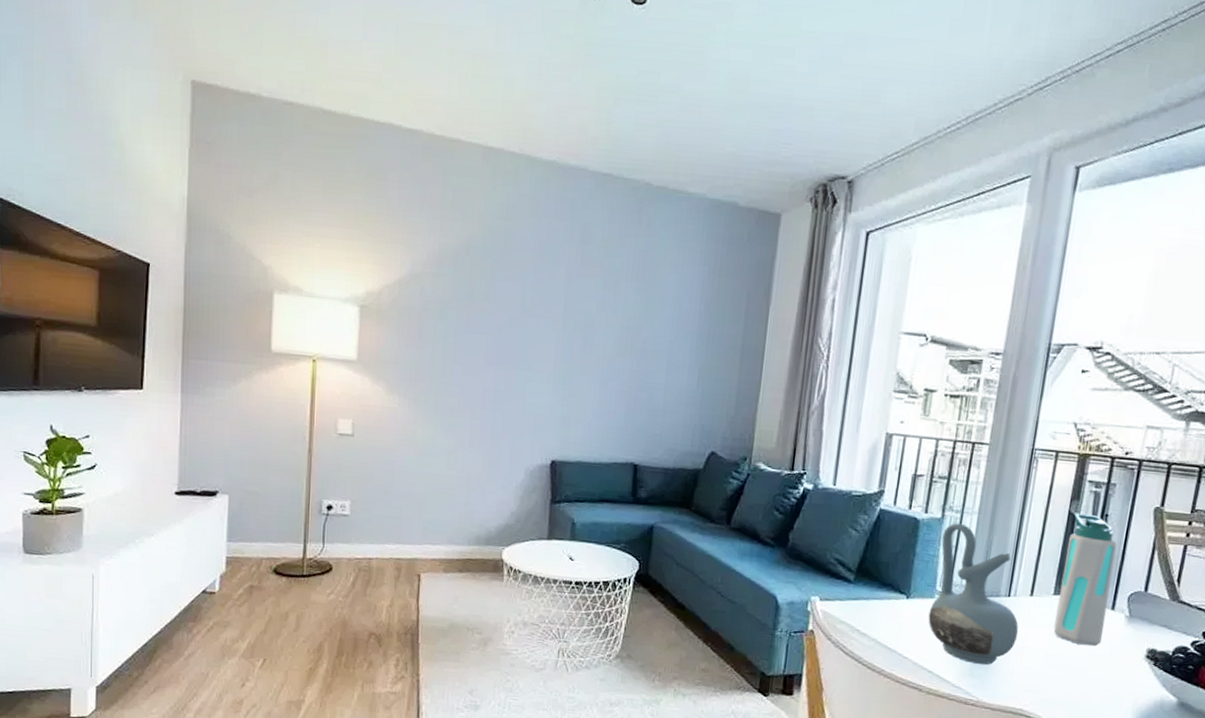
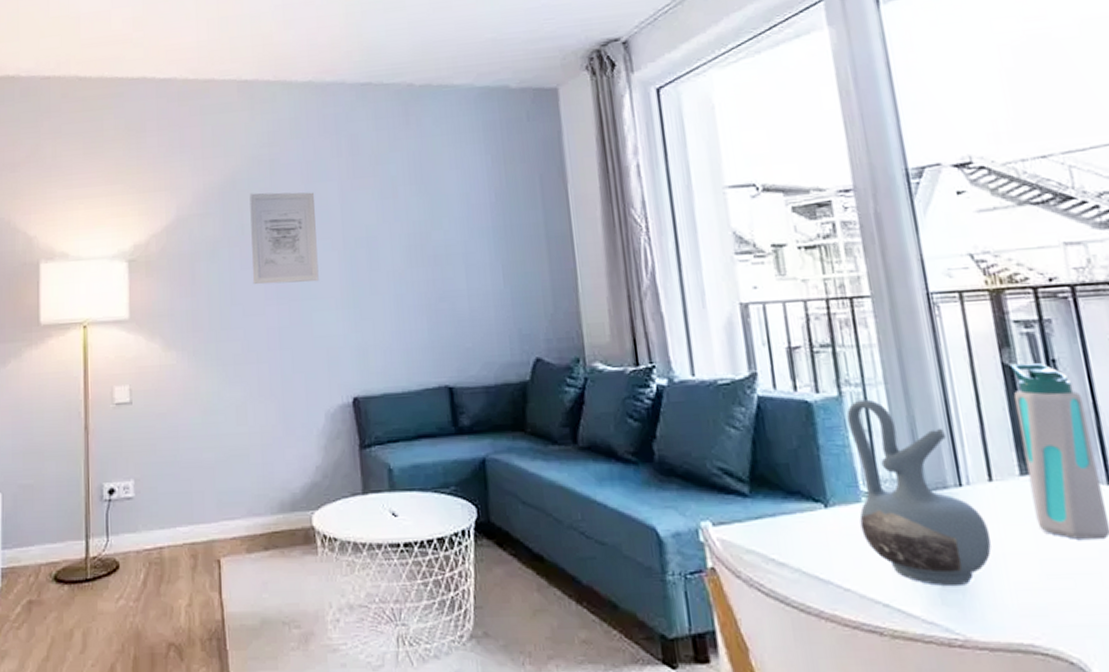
wall art: none [475,262,543,355] -> present [249,192,319,285]

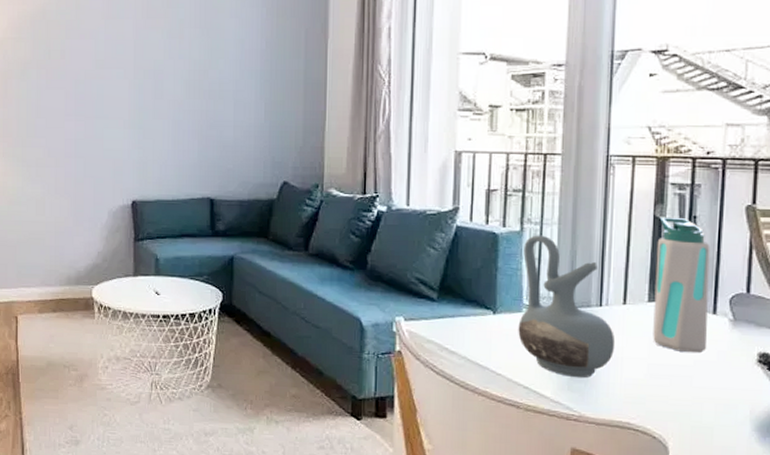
wall art: present [249,192,319,285] -> none [55,23,113,104]

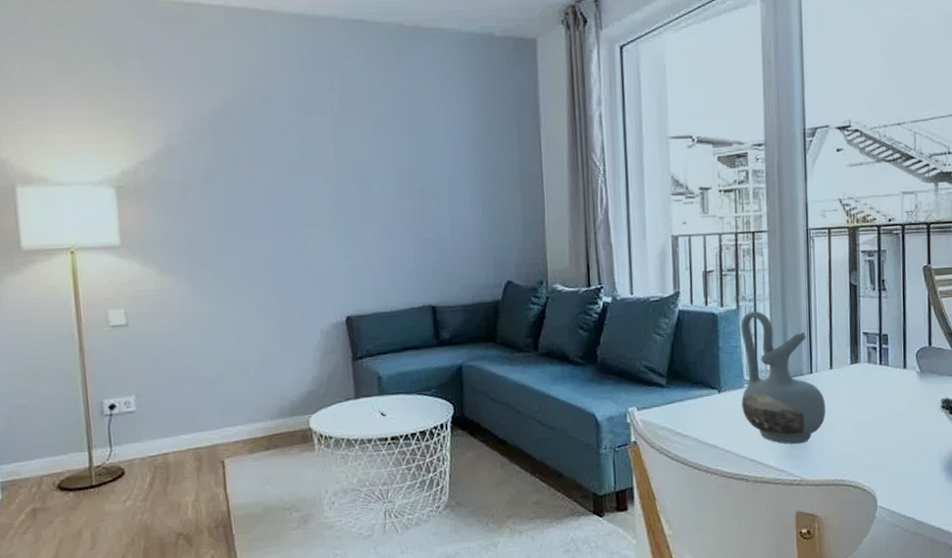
water bottle: present [653,216,710,353] -> none [854,282,901,407]

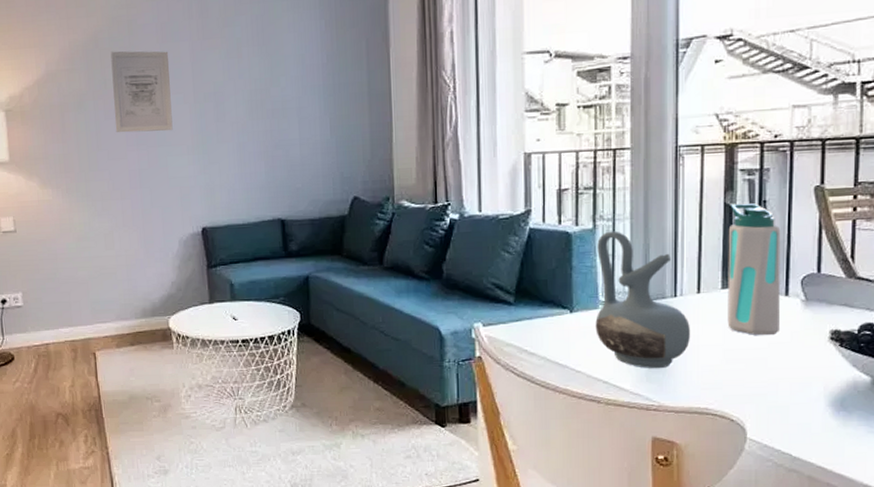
wall art: none [242,123,313,214] -> present [110,51,173,133]
water bottle: none [854,282,901,407] -> present [727,203,781,336]

